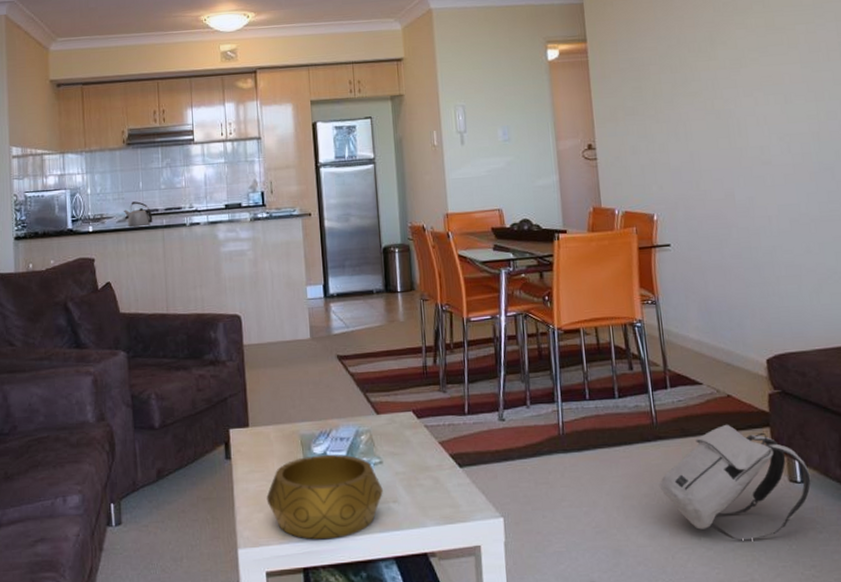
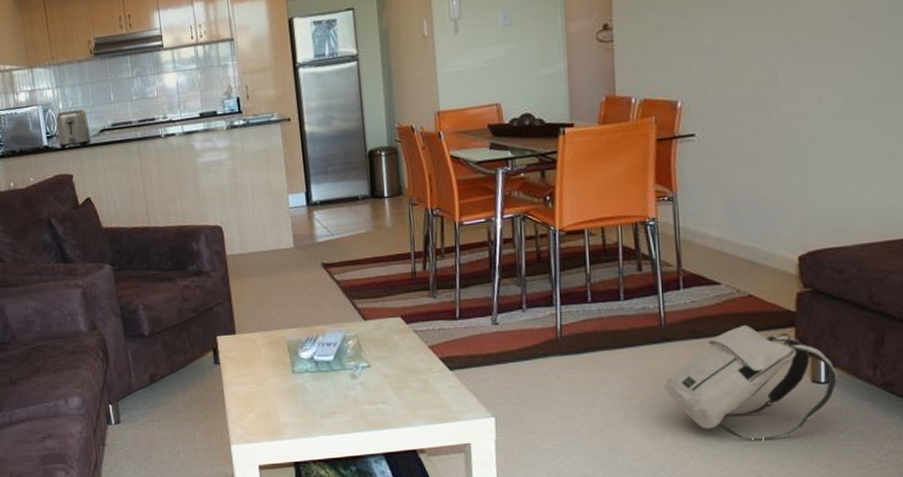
toaster: none [82,195,116,233] -> present [56,109,91,149]
kettle: present [124,201,153,228] -> none [97,114,127,142]
decorative bowl: present [266,454,383,540] -> none [256,358,371,437]

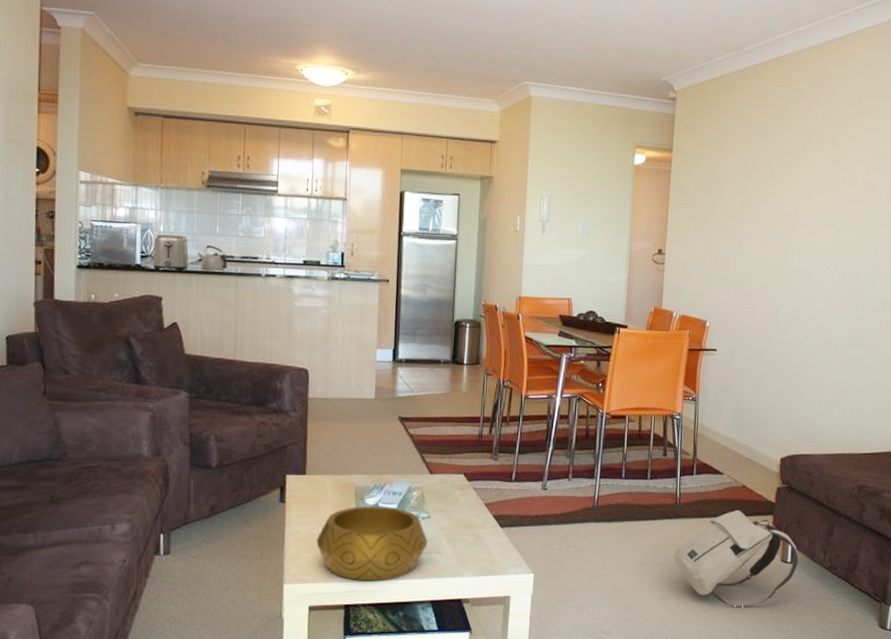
kettle: none [97,114,127,142] -> present [197,245,227,272]
decorative bowl: none [256,358,371,437] -> present [316,505,428,581]

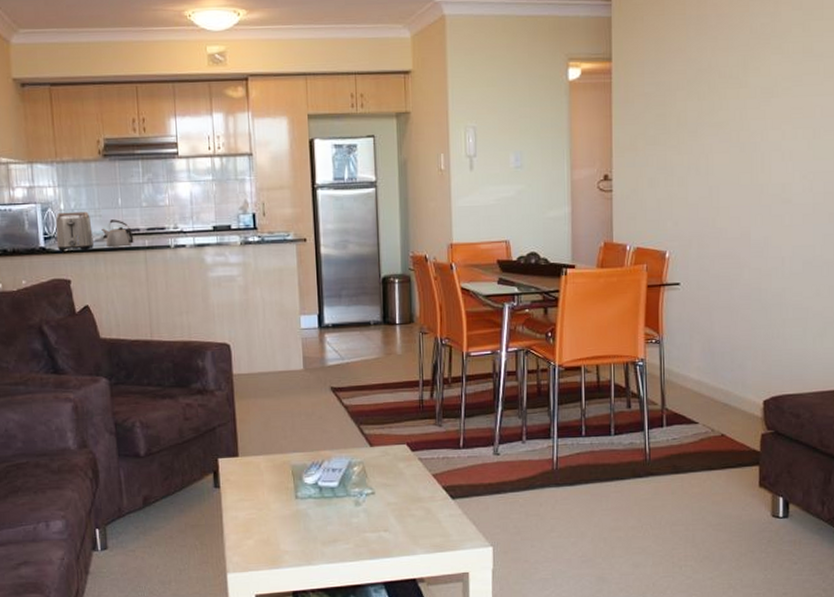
decorative bowl: present [316,505,428,581] -> none [256,484,374,566]
backpack: present [673,509,799,607] -> none [646,462,792,570]

